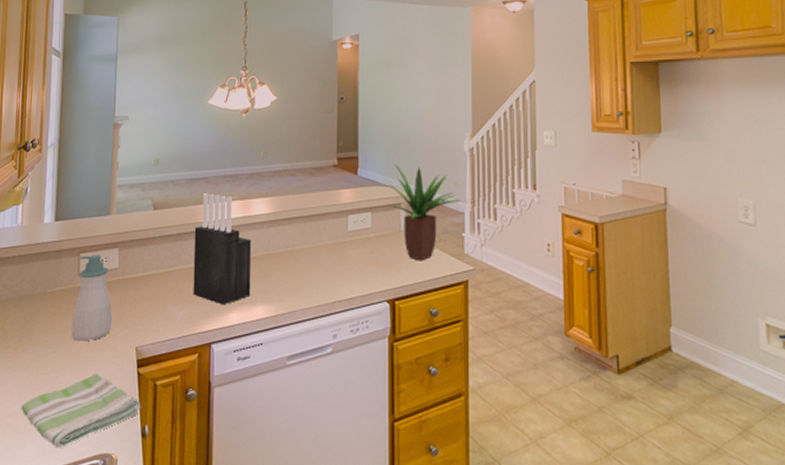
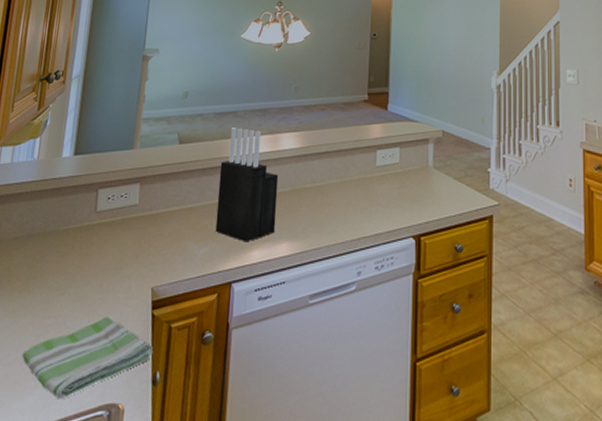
soap bottle: present [71,255,112,342] -> none [83,191,129,282]
potted plant: present [390,165,462,261] -> none [418,100,488,196]

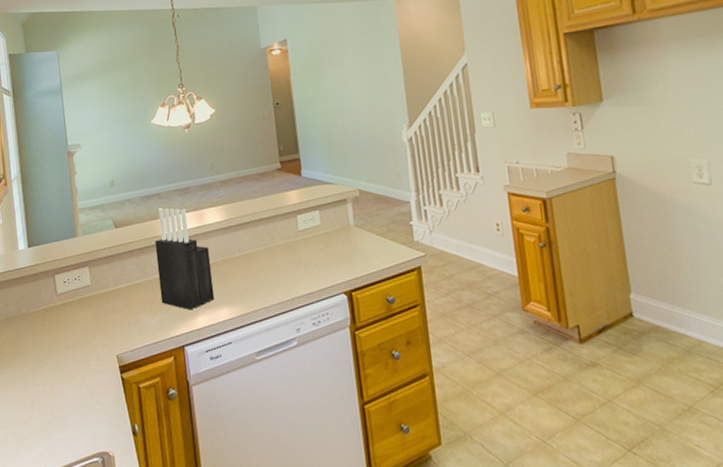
dish towel: present [22,317,154,400] -> none [23,382,129,450]

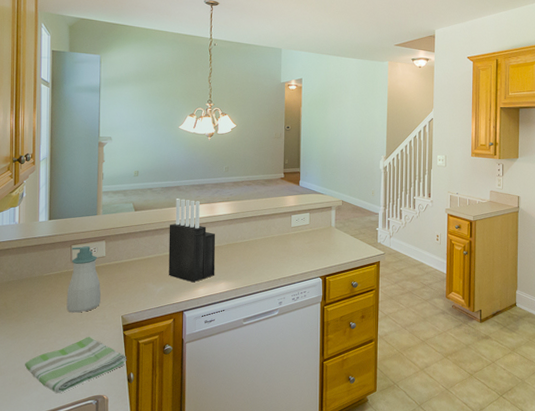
dish towel: none [23,382,129,450] -> present [24,337,127,394]
soap bottle: none [55,274,92,354] -> present [66,246,101,313]

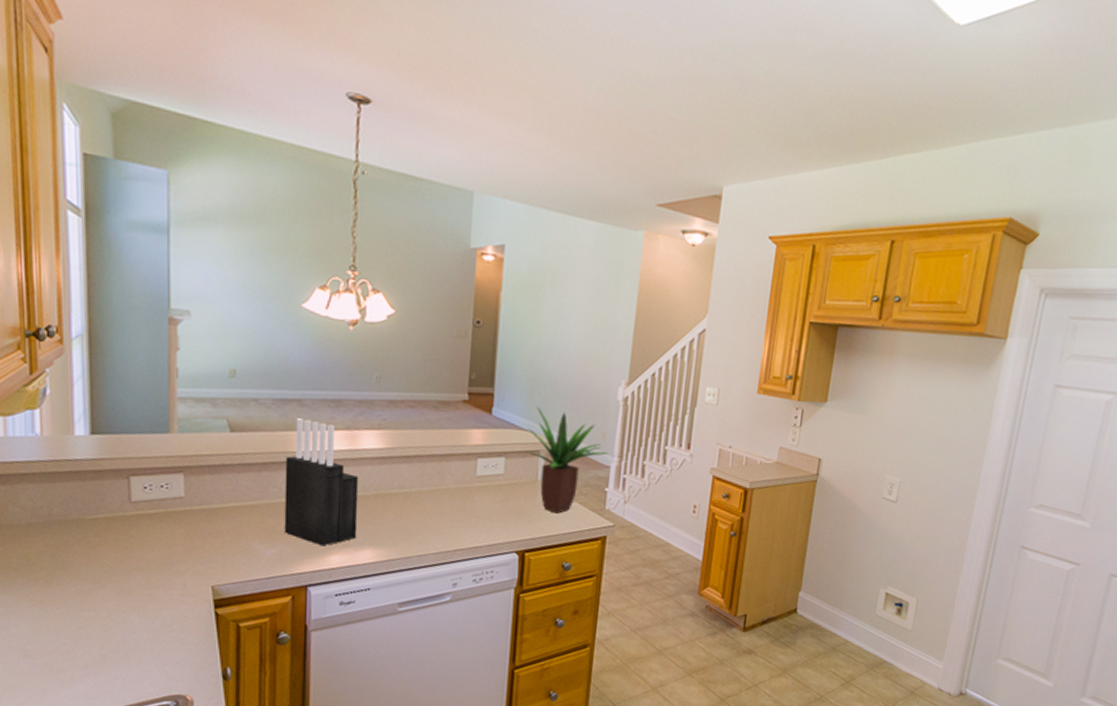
dish towel: present [24,337,127,394] -> none [62,612,221,689]
soap bottle: present [66,246,101,313] -> none [124,479,178,577]
potted plant: none [323,178,377,248] -> present [527,407,609,514]

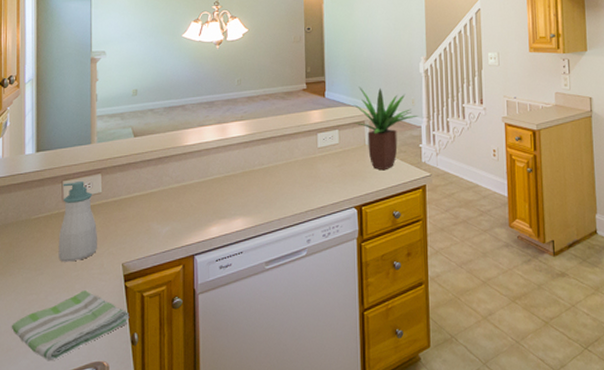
dish towel: none [62,612,221,689] -> present [11,290,130,361]
soap bottle: none [124,479,178,577] -> present [58,181,97,262]
knife block: present [284,418,359,547] -> none [174,120,230,220]

